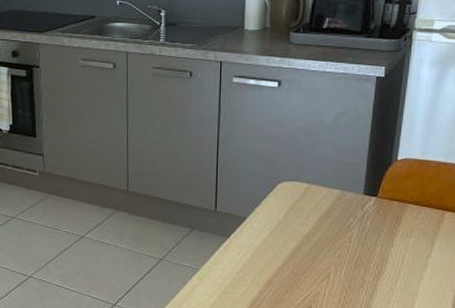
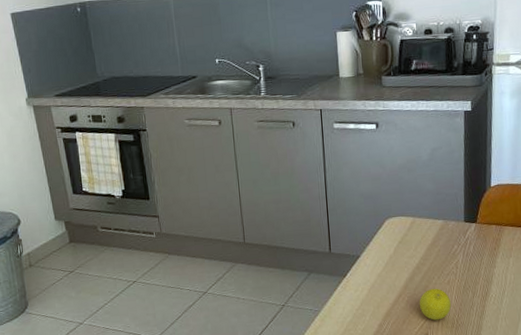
fruit: none [305,260,340,294] -> present [419,288,452,321]

